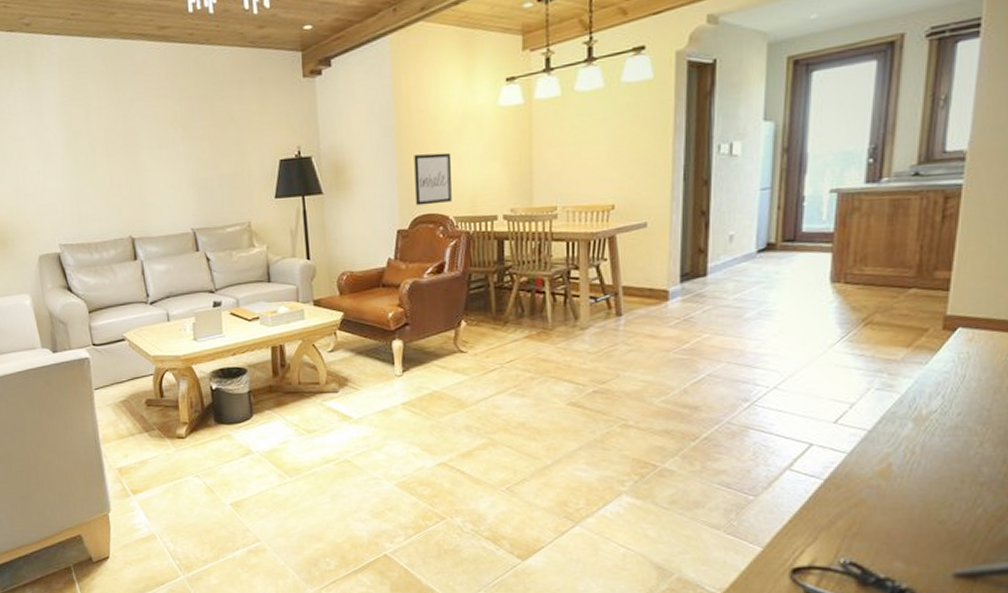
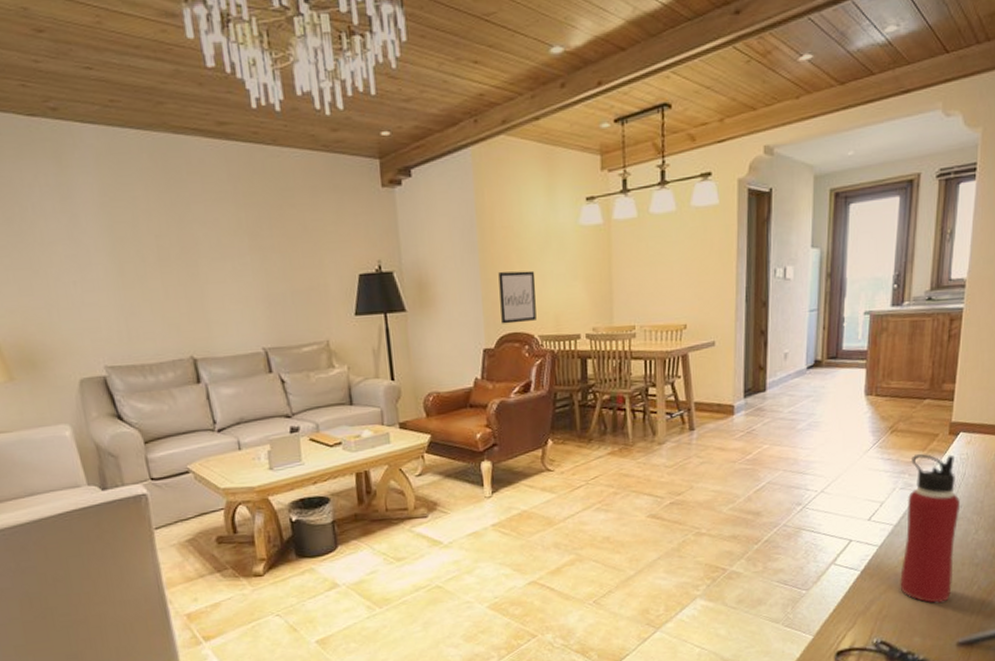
water bottle: none [875,349,959,524] -> present [900,453,961,603]

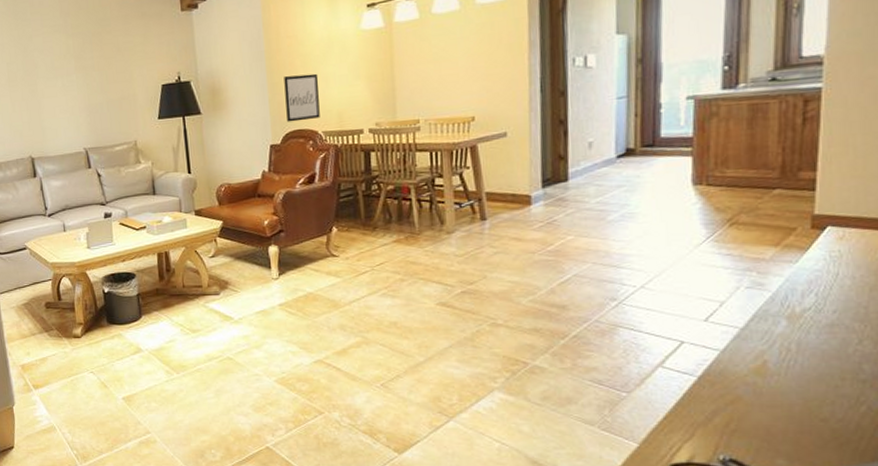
water bottle: present [900,453,961,603] -> none [752,248,835,422]

